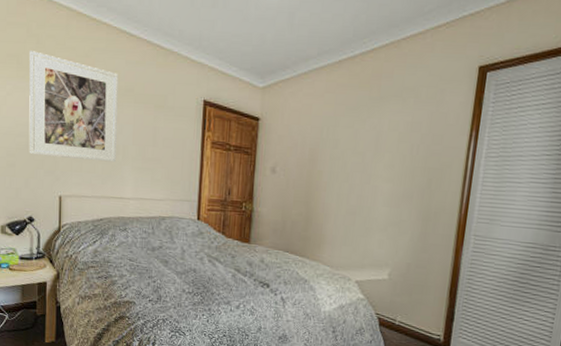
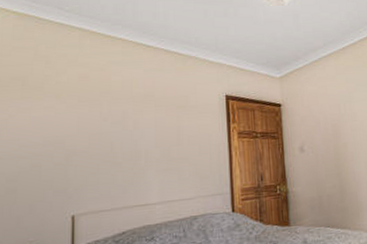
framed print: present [29,51,119,163] -> none [34,71,139,176]

